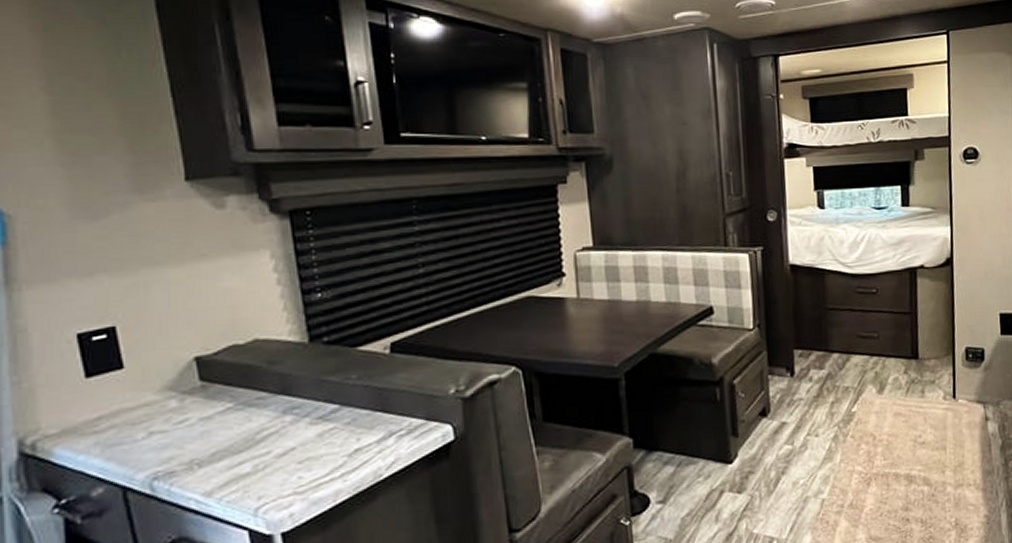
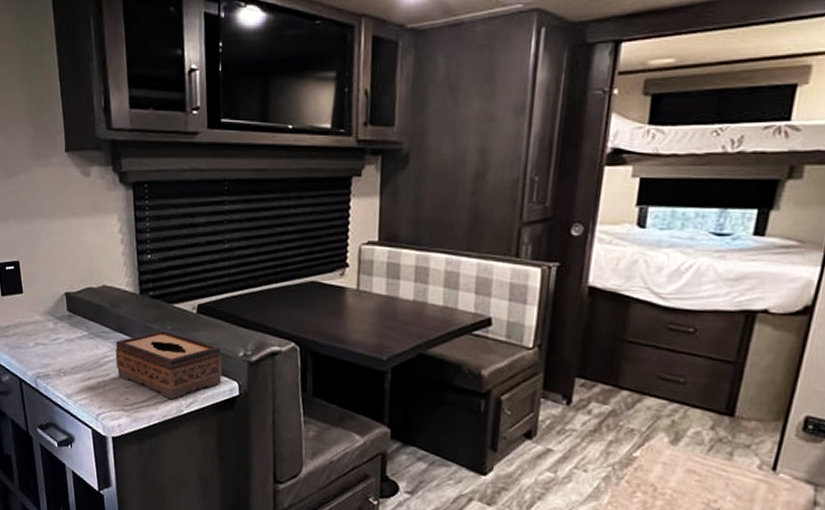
tissue box: none [278,380,431,465] -> present [115,330,223,400]

